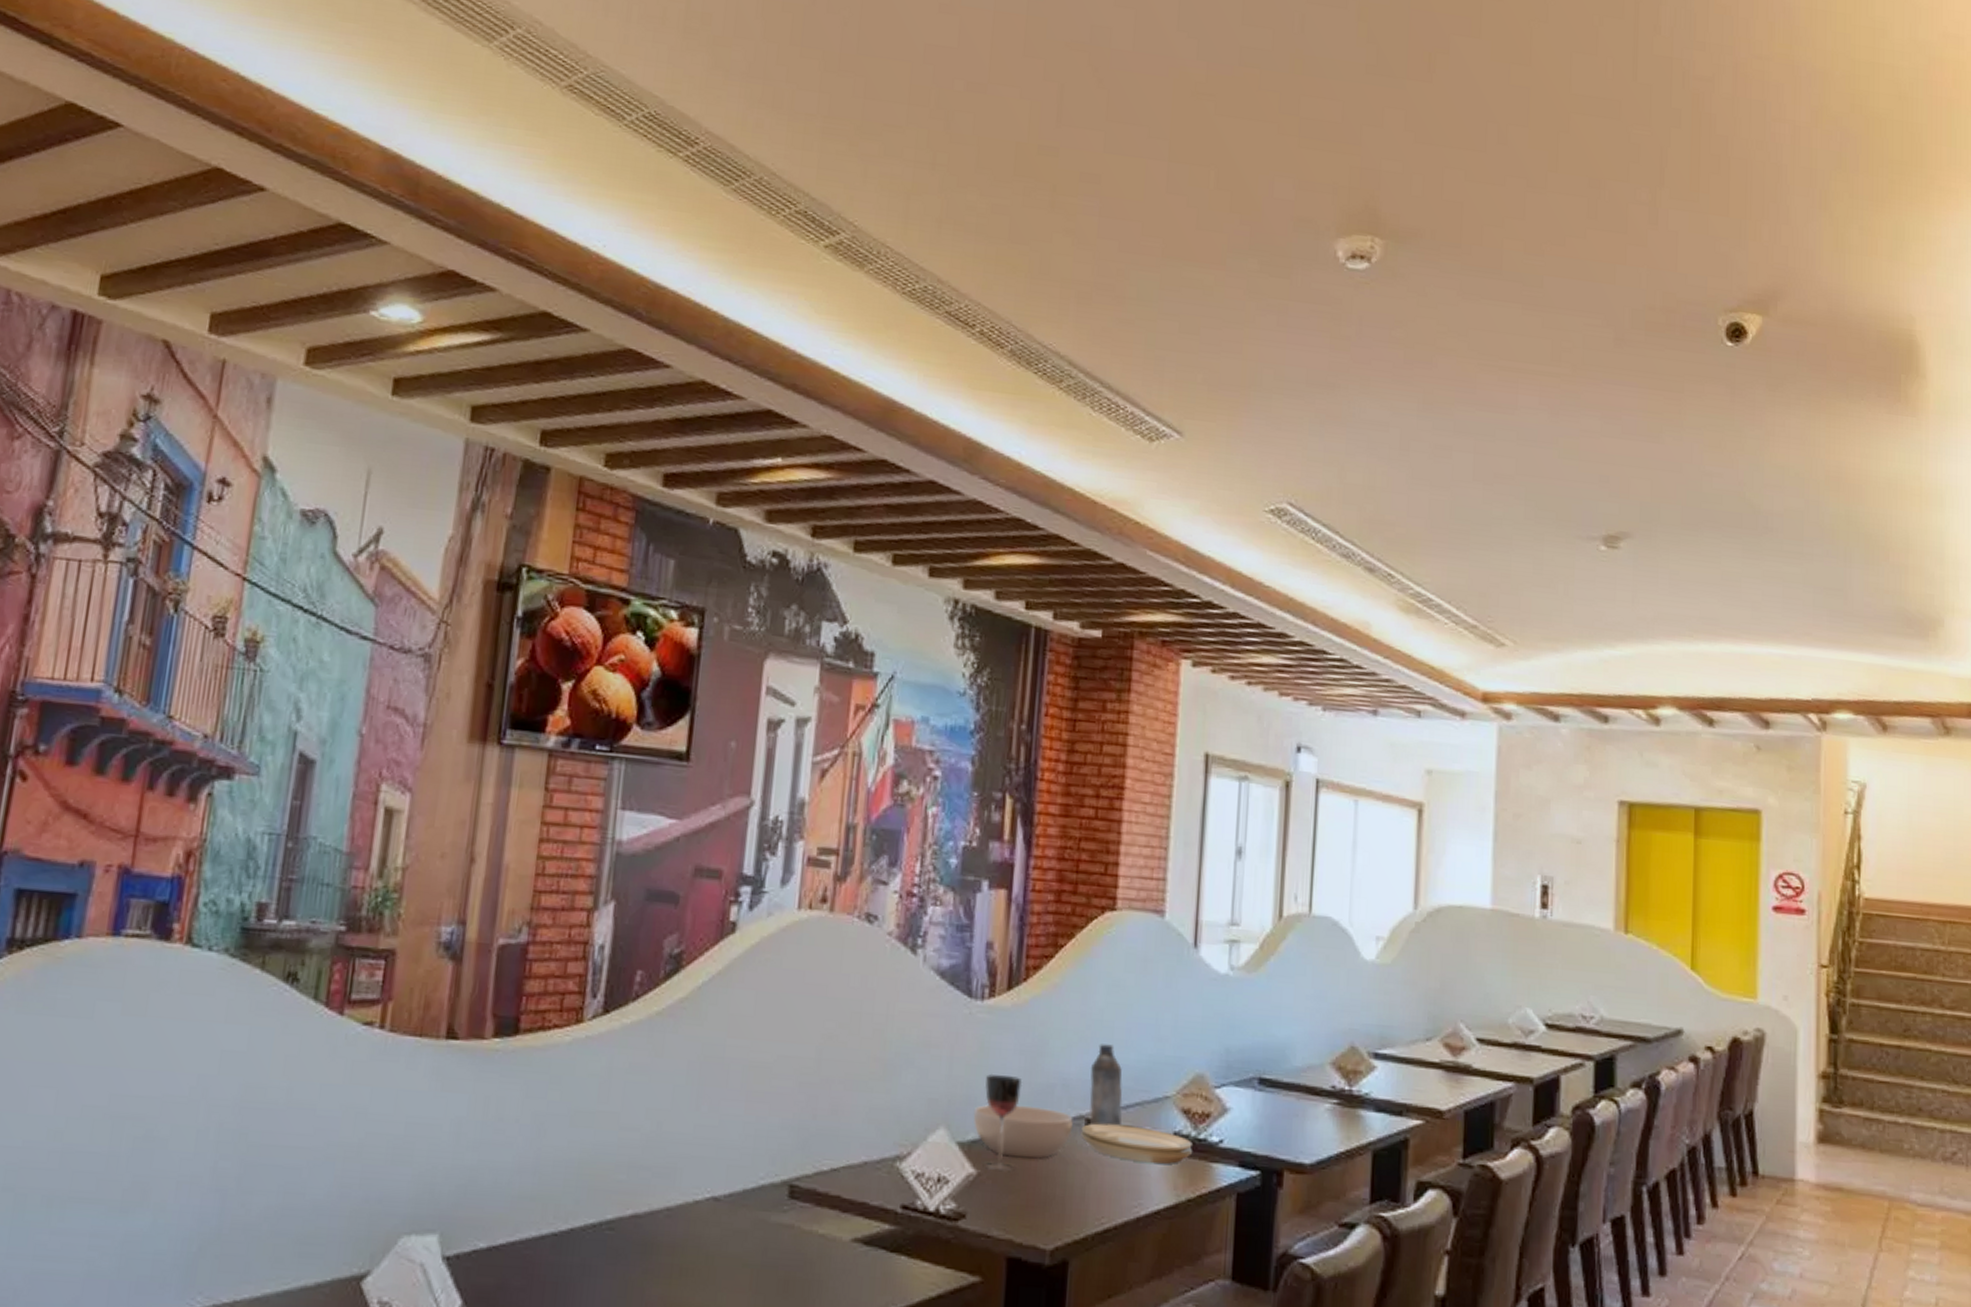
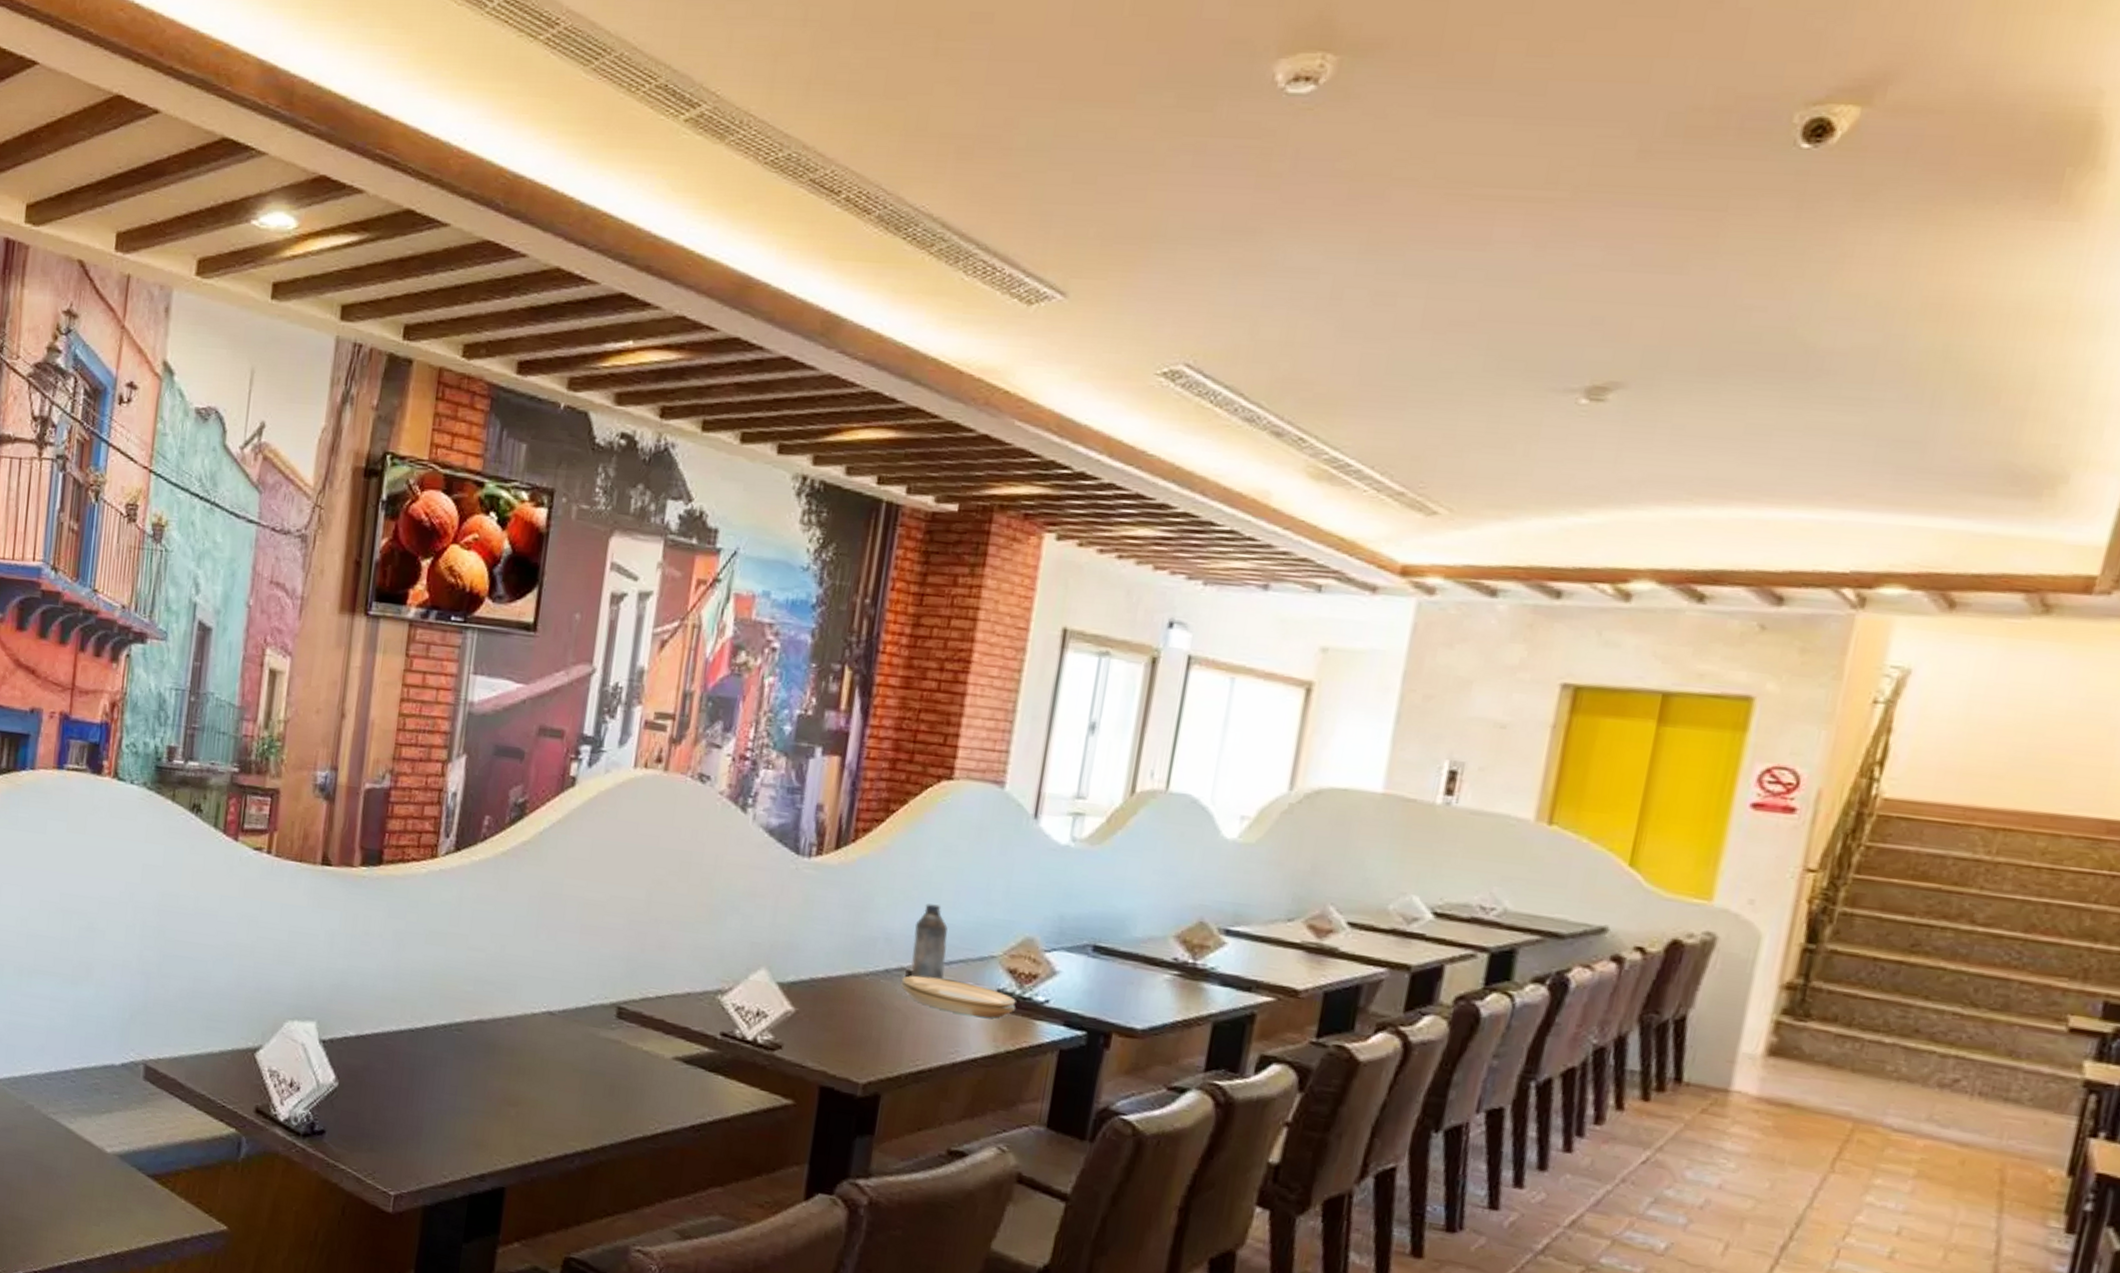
bowl: present [973,1105,1073,1160] -> none [794,951,894,1004]
wineglass: present [982,1073,1023,1173] -> none [801,924,845,1013]

